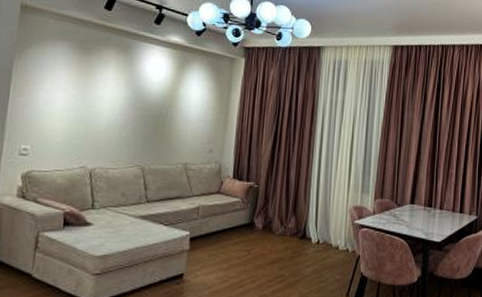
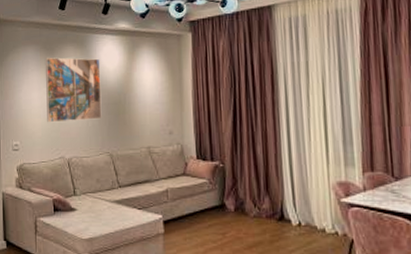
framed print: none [70,57,145,131] -> present [45,57,102,123]

